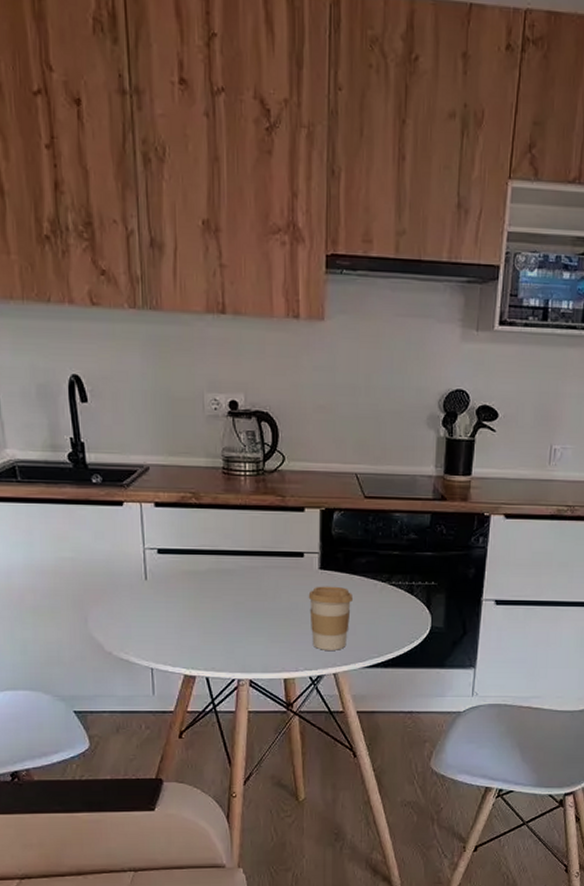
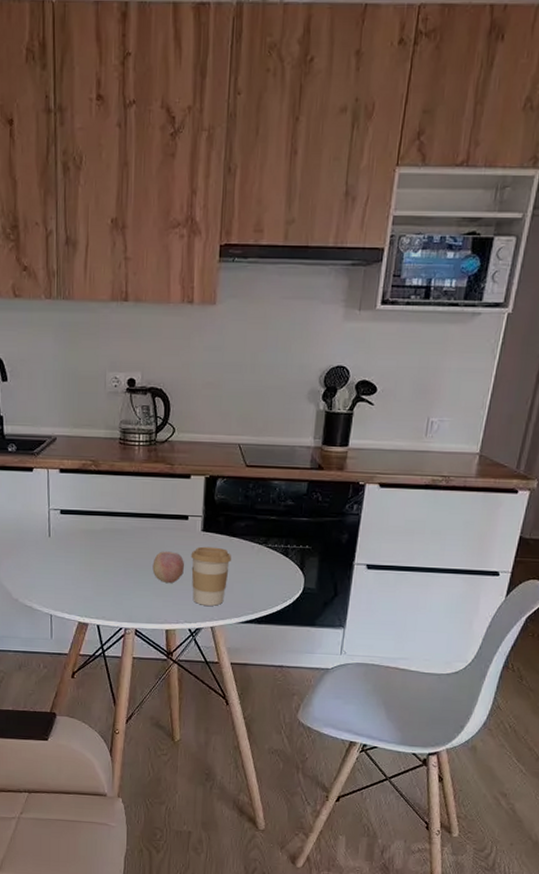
fruit: none [266,592,302,627] -> present [152,551,185,583]

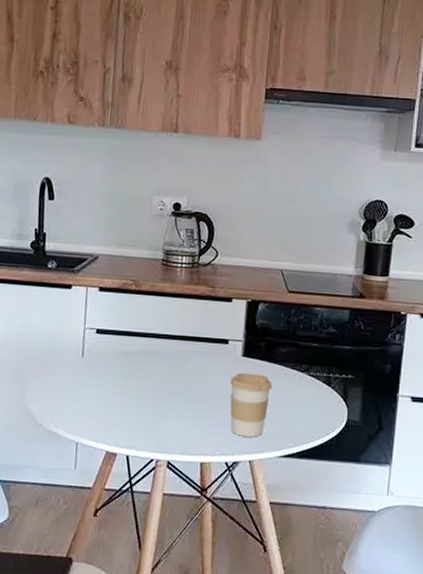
fruit: present [152,551,185,583] -> none [189,376,224,411]

